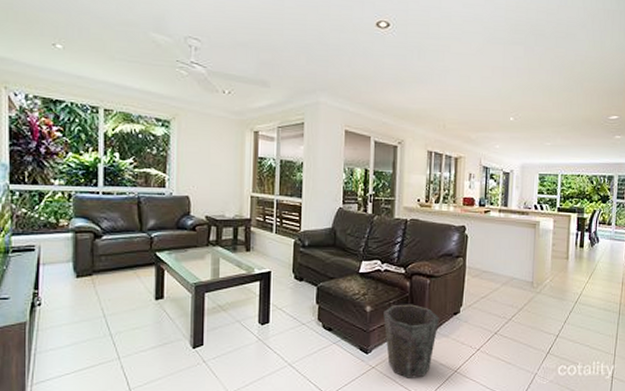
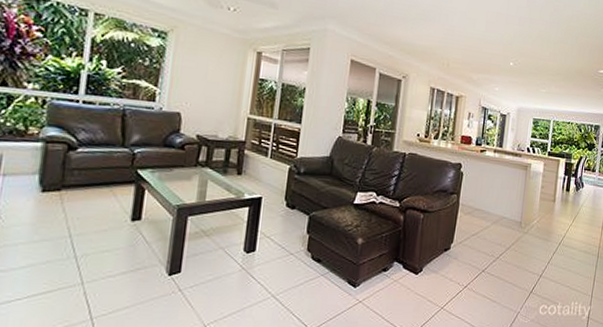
waste bin: present [383,304,439,378] -> none [374,237,430,314]

